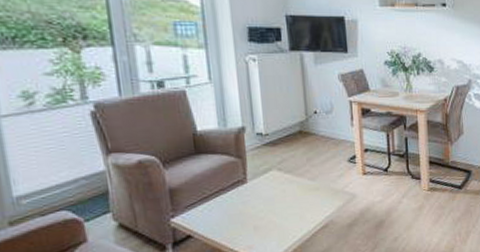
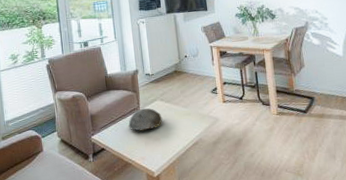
decorative bowl: none [229,180,280,211] -> present [128,108,163,131]

